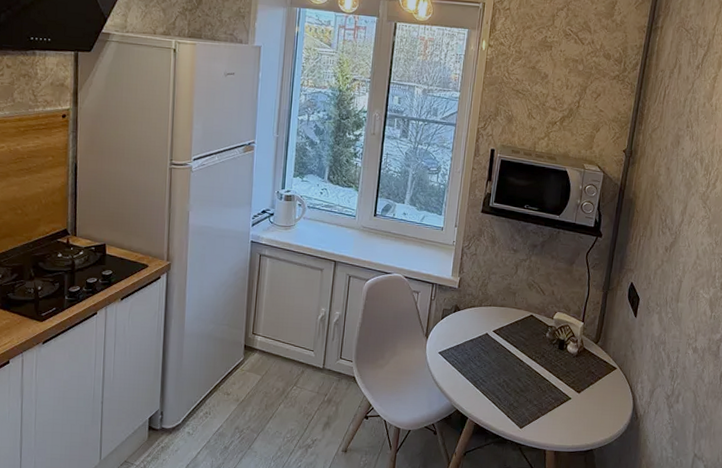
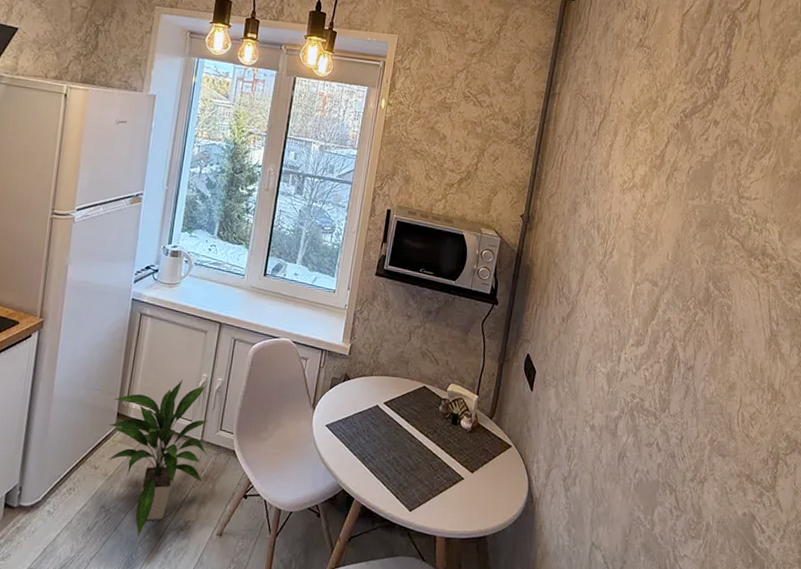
indoor plant: none [237,314,330,453] -> present [108,380,209,536]

